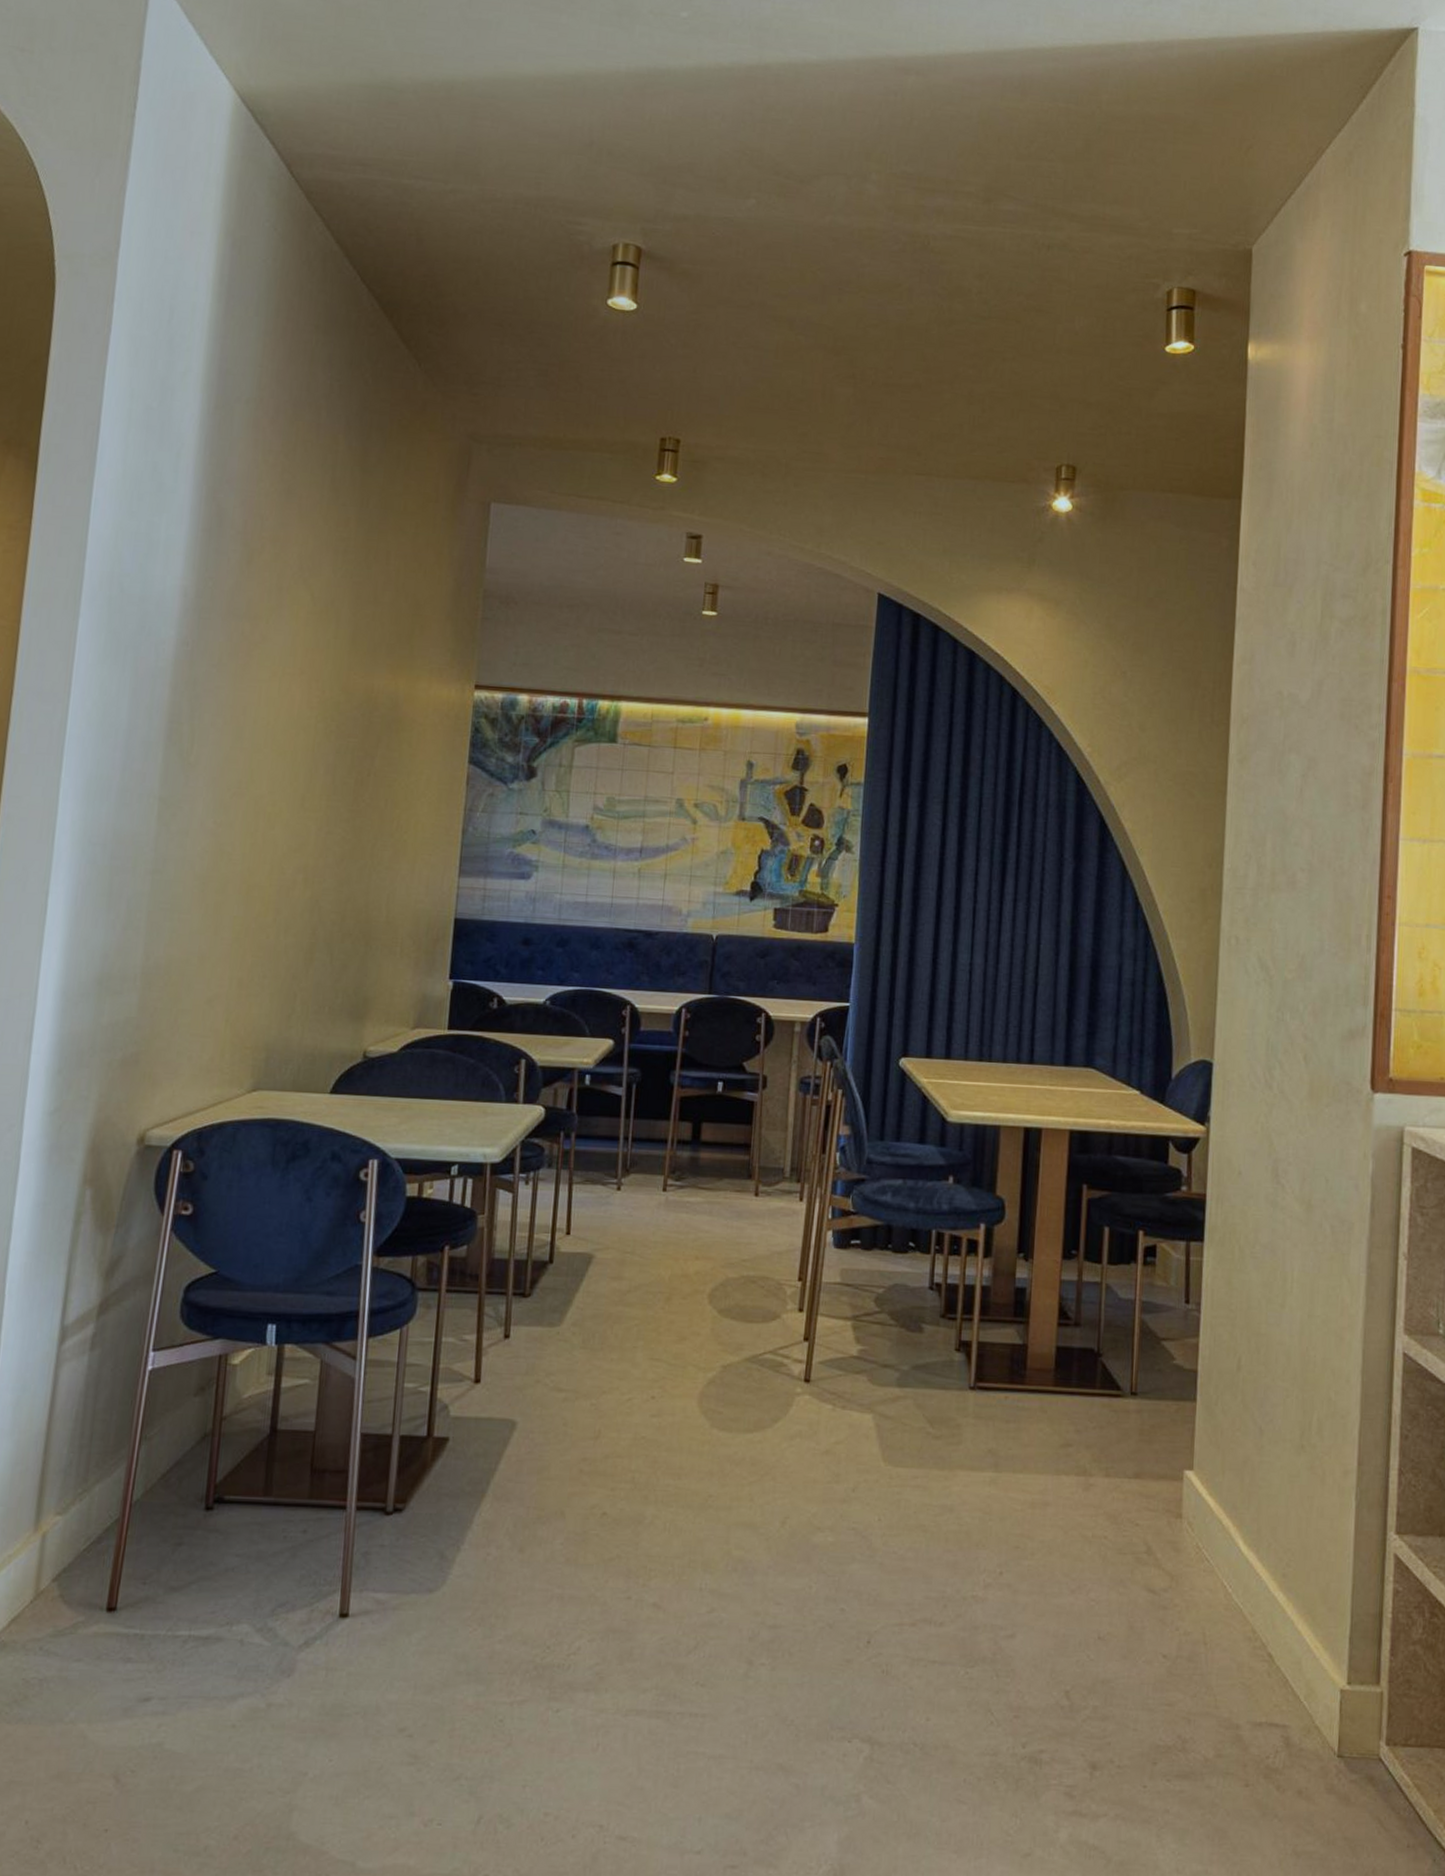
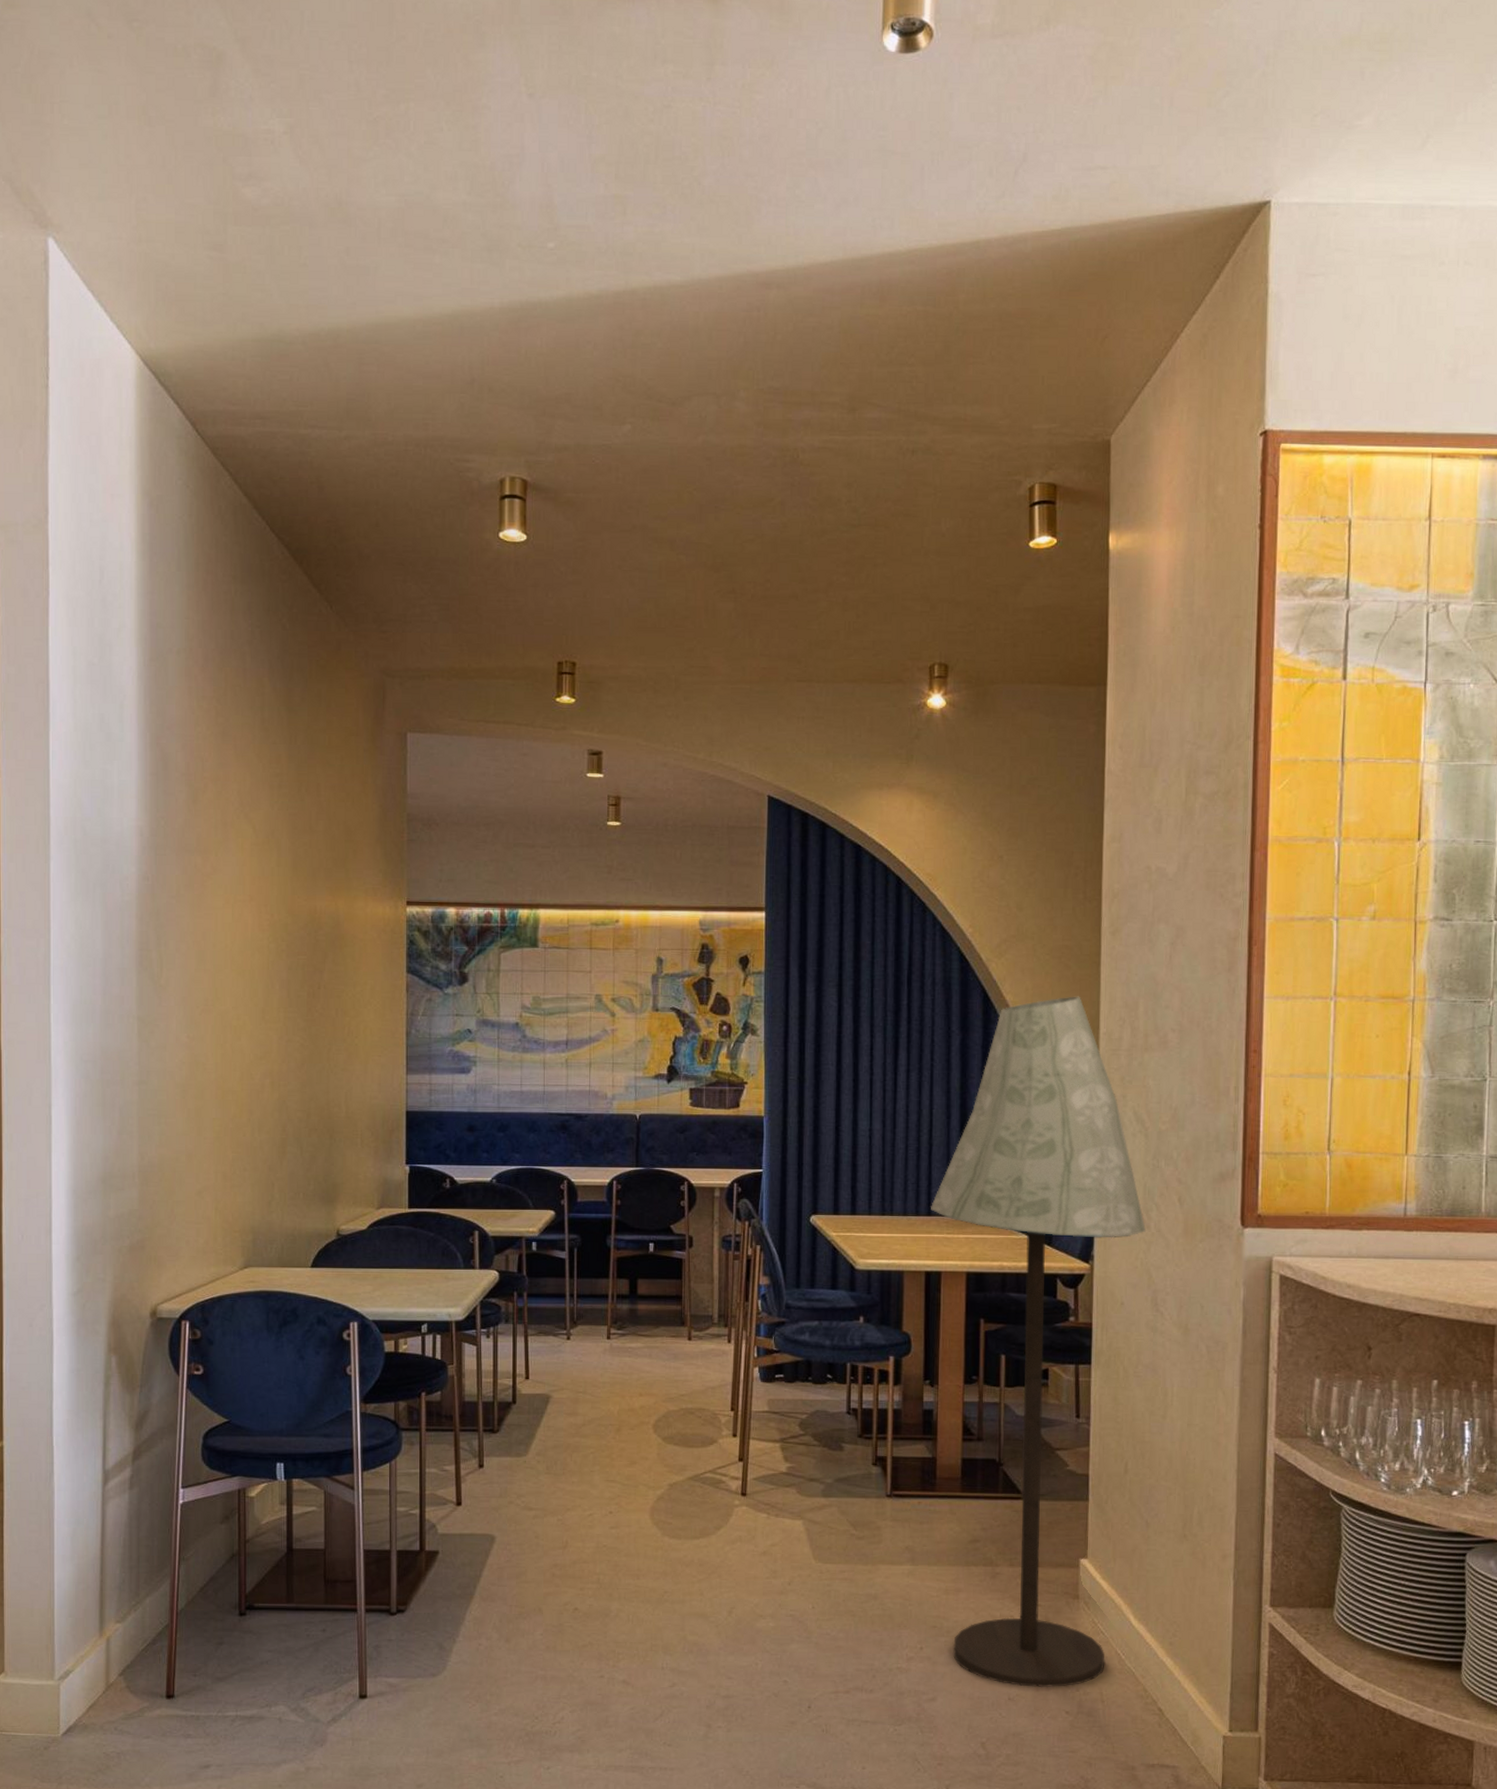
floor lamp: none [1033,827,1268,1626] -> present [931,996,1146,1688]

